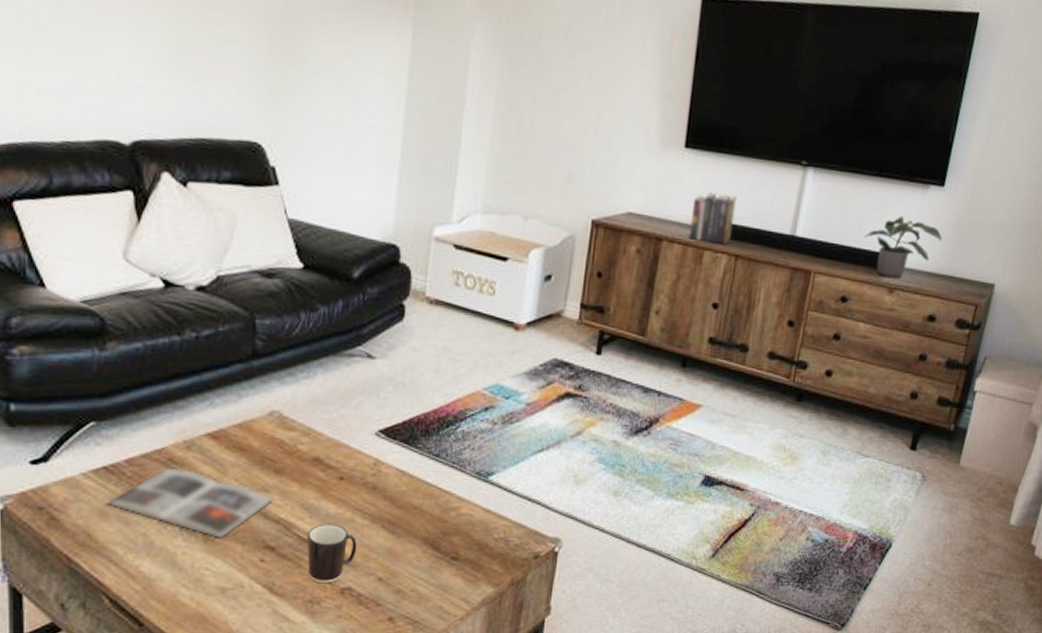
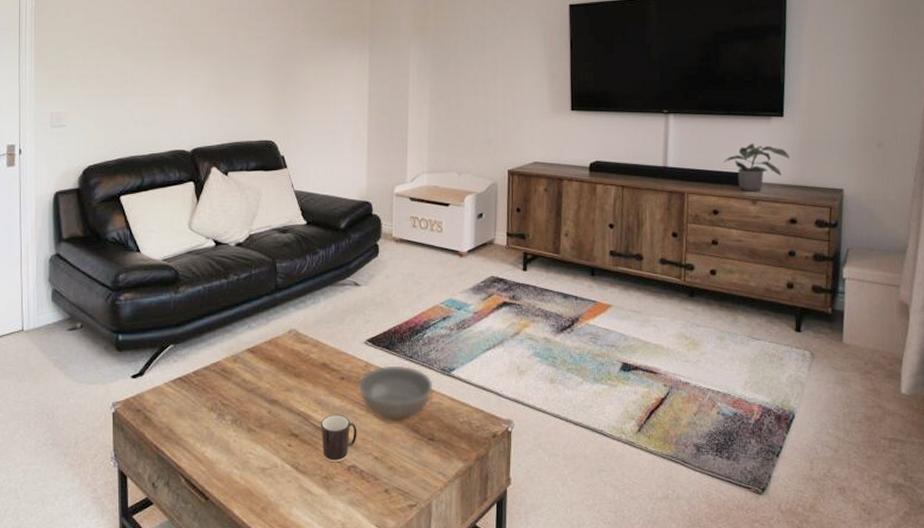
magazine: present [107,467,273,538] -> none [182,376,295,429]
bowl: none [362,464,464,536] -> present [358,365,433,422]
books: present [688,192,737,245] -> none [583,141,617,178]

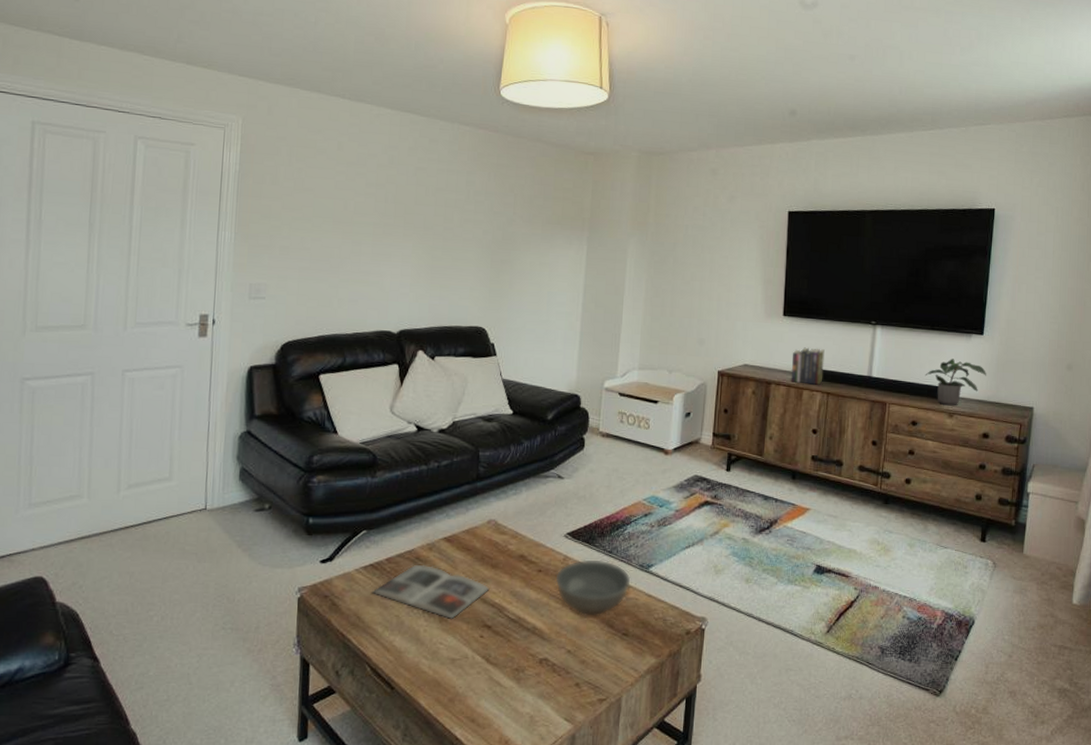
magazine: none [182,376,295,429] -> present [372,564,490,619]
mug: present [320,414,357,463] -> none [514,607,552,655]
books: none [583,141,617,178] -> present [790,347,825,385]

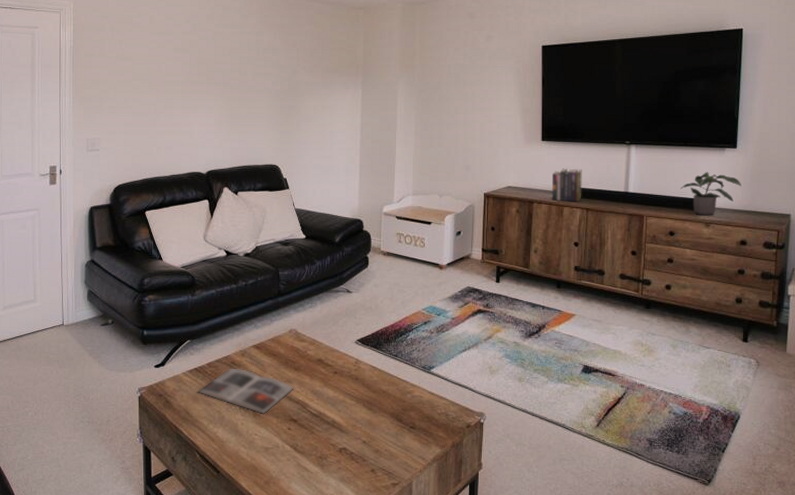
bowl: present [555,559,631,616] -> none [349,362,415,412]

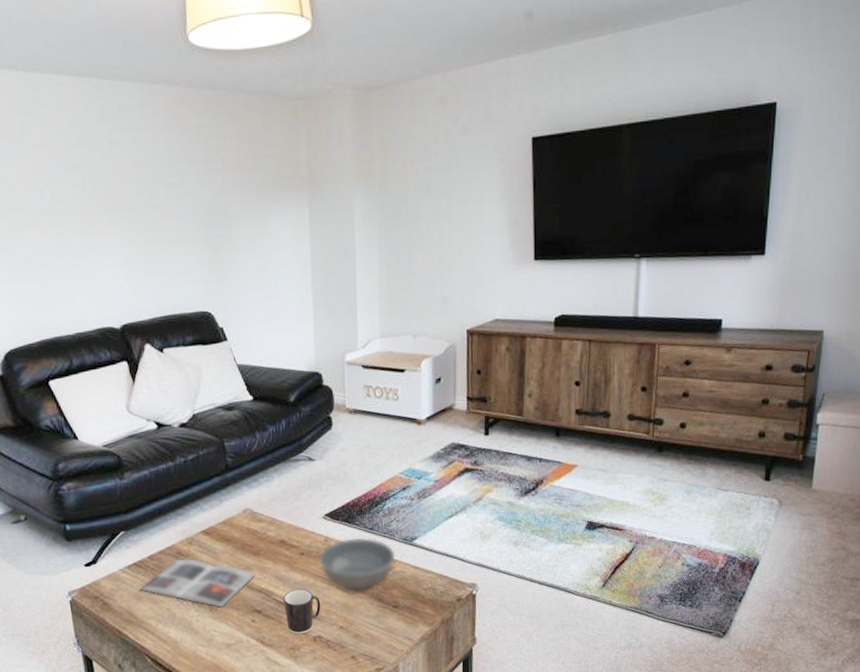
mug: none [316,403,348,445] -> present [282,588,321,635]
bowl: none [349,362,415,412] -> present [318,537,396,593]
books: present [551,168,582,202] -> none [547,292,584,334]
potted plant: present [680,172,741,216] -> none [698,286,769,340]

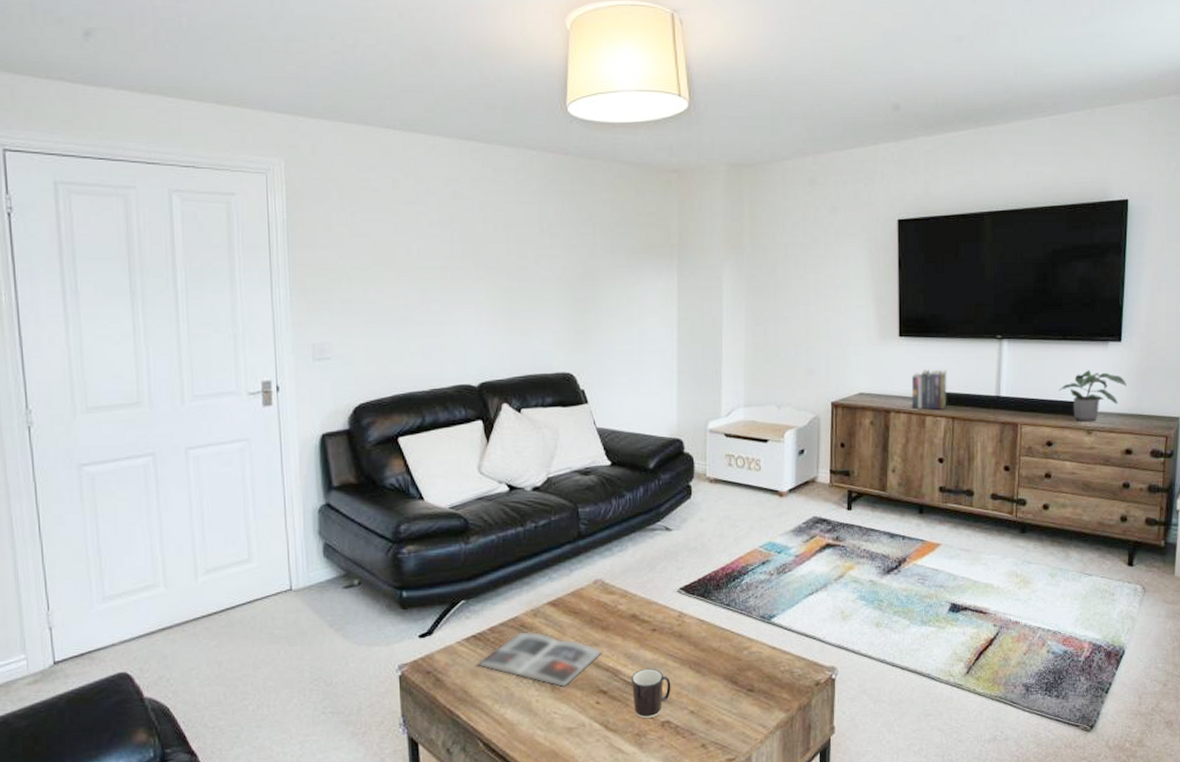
bowl: present [318,537,396,593] -> none [671,613,752,674]
books: none [547,292,584,334] -> present [911,369,947,410]
potted plant: none [698,286,769,340] -> present [1059,370,1126,422]

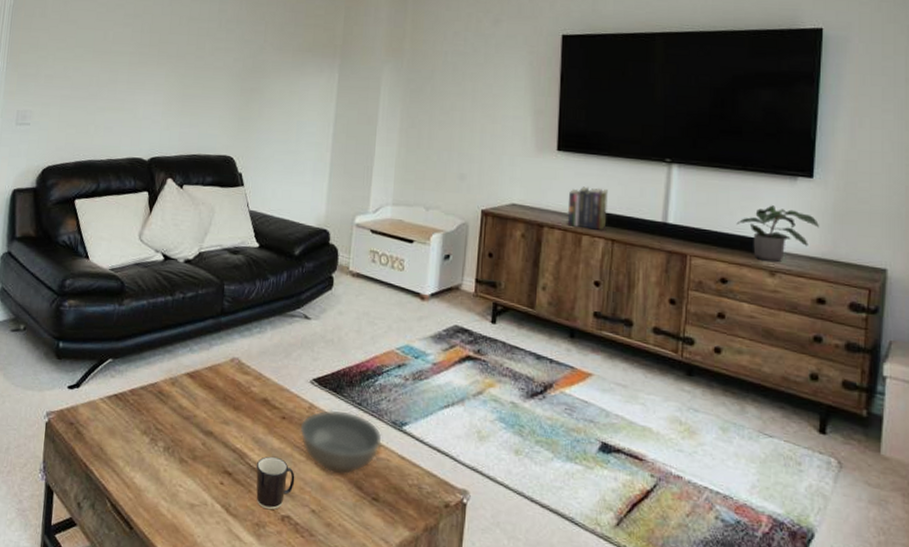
magazine: present [477,631,602,687] -> none [115,398,232,461]
bowl: none [671,613,752,674] -> present [300,409,382,475]

